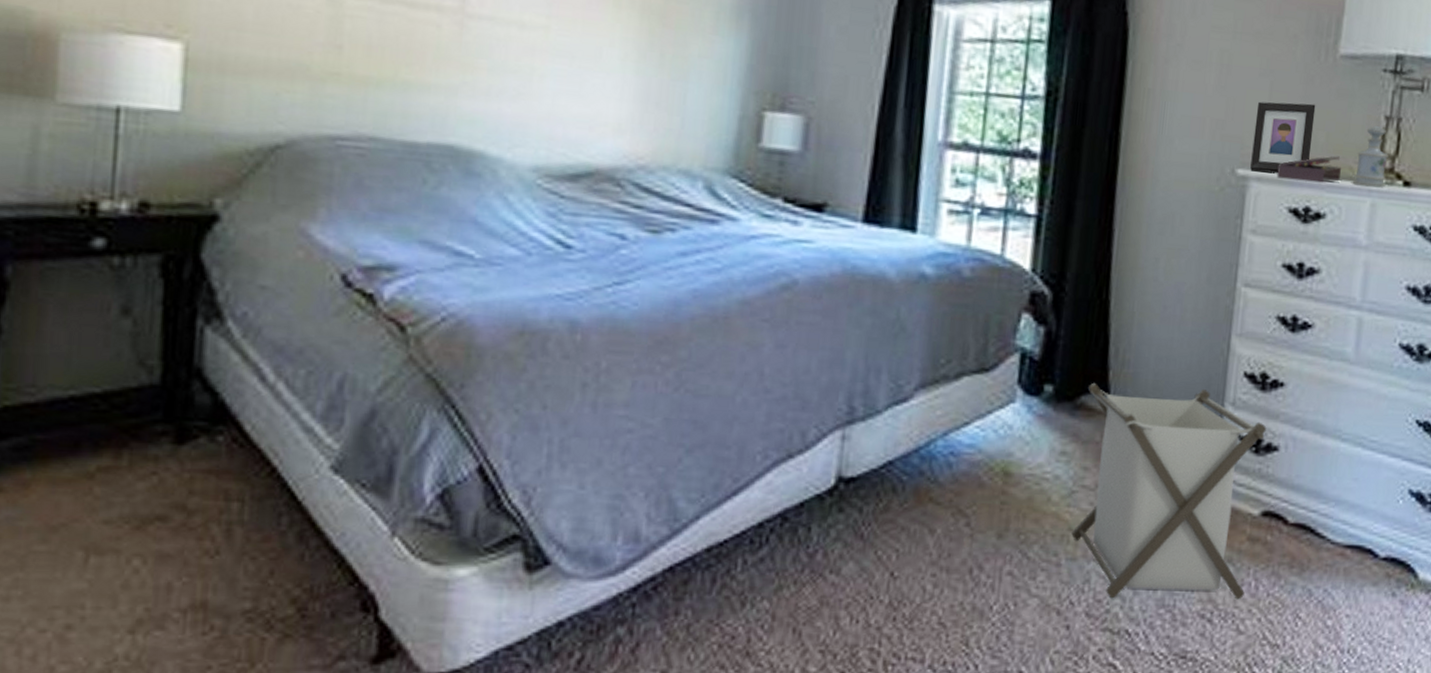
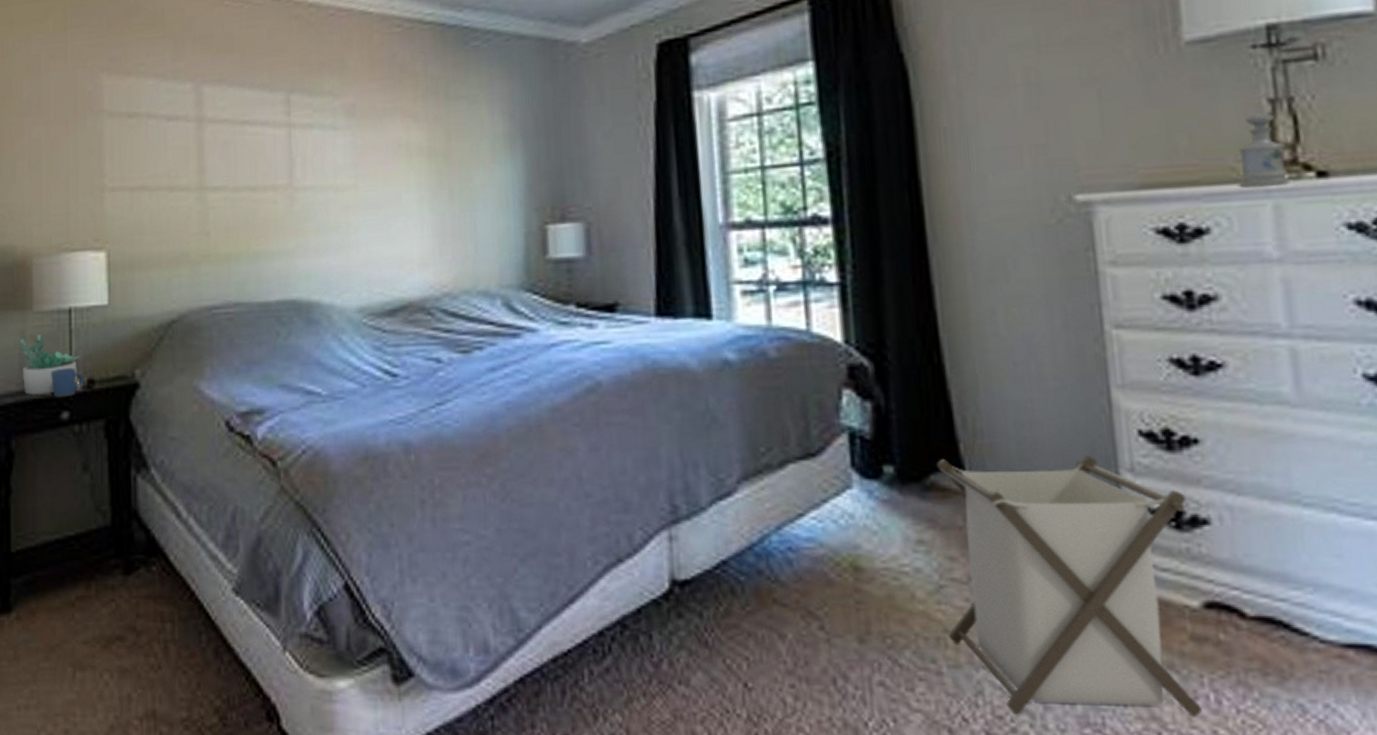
succulent plant: none [29,133,128,214] -> present [19,333,79,396]
mug: none [79,182,134,221] -> present [51,367,84,398]
picture frame: present [1250,101,1316,173] -> none [1086,104,1171,195]
jewelry box: present [1276,156,1341,183] -> none [1129,157,1220,197]

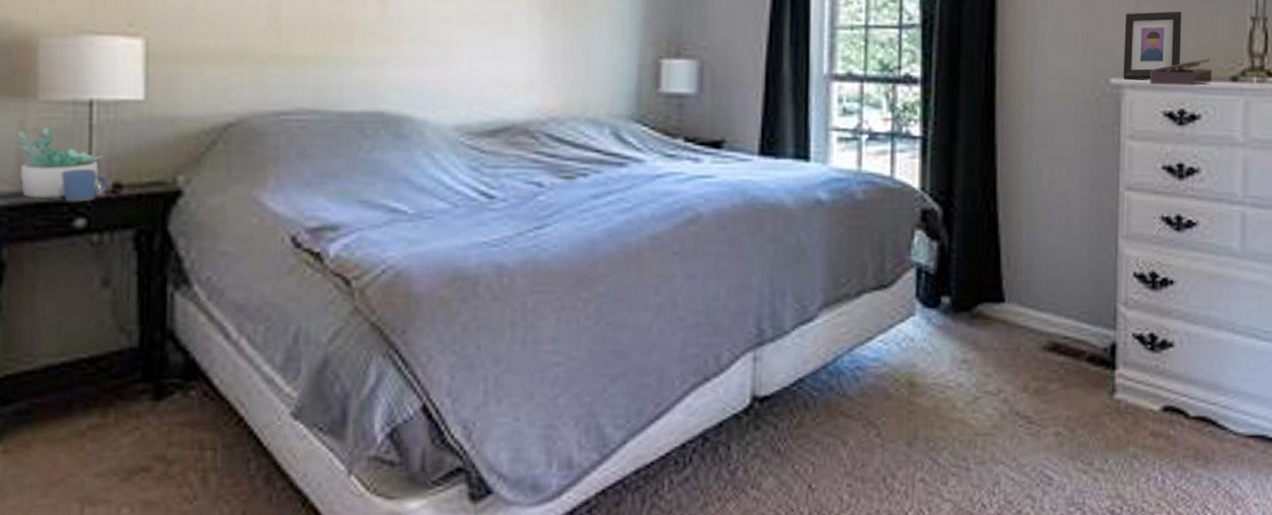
laundry basket: present [937,456,1202,717] -> none [978,291,1160,498]
picture frame: none [1086,104,1171,195] -> present [1123,11,1182,80]
jewelry box: none [1129,157,1220,197] -> present [1149,59,1212,86]
perfume bottle: present [1238,113,1291,189] -> none [1224,27,1259,87]

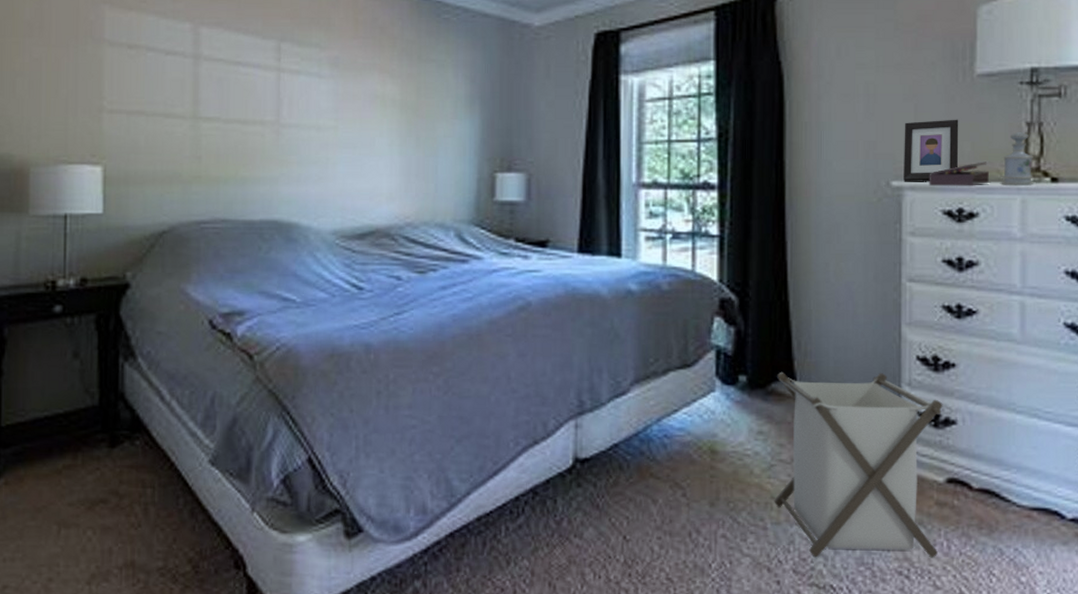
succulent plant: present [17,126,102,199] -> none [14,235,73,290]
mug: present [61,168,108,202] -> none [45,267,77,293]
laundry basket: none [978,291,1160,498] -> present [774,371,943,558]
perfume bottle: none [1224,27,1259,87] -> present [1001,132,1035,187]

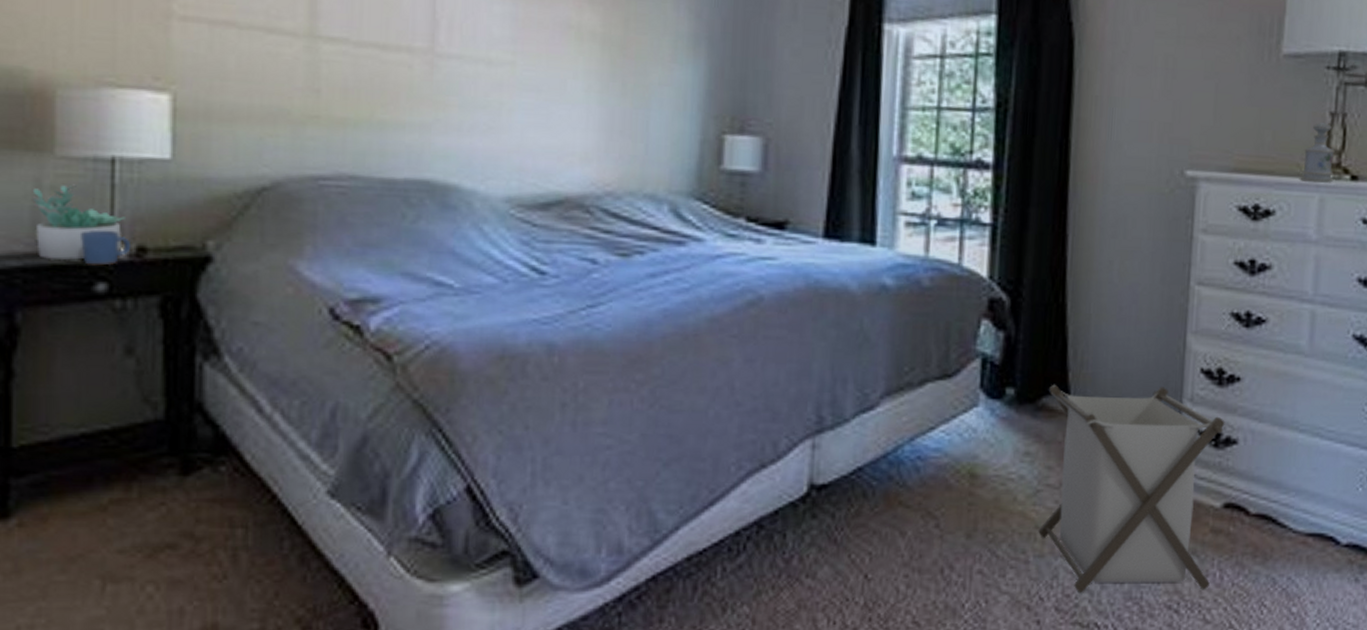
succulent plant: none [14,235,73,290] -> present [32,184,125,261]
mug: none [45,267,77,293] -> present [81,230,132,266]
picture frame: present [904,119,959,182] -> none [1199,103,1261,173]
jewelry box: present [929,162,989,187] -> none [1225,153,1288,181]

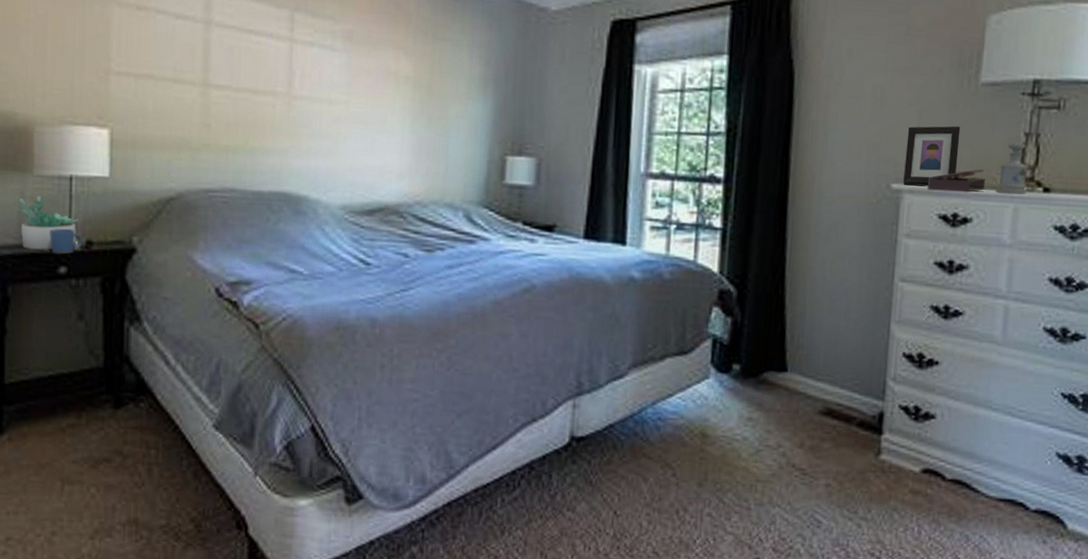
laundry basket: present [1038,384,1225,592] -> none [759,362,924,542]
picture frame: none [1199,103,1261,173] -> present [903,126,961,186]
jewelry box: none [1225,153,1288,181] -> present [927,169,985,193]

